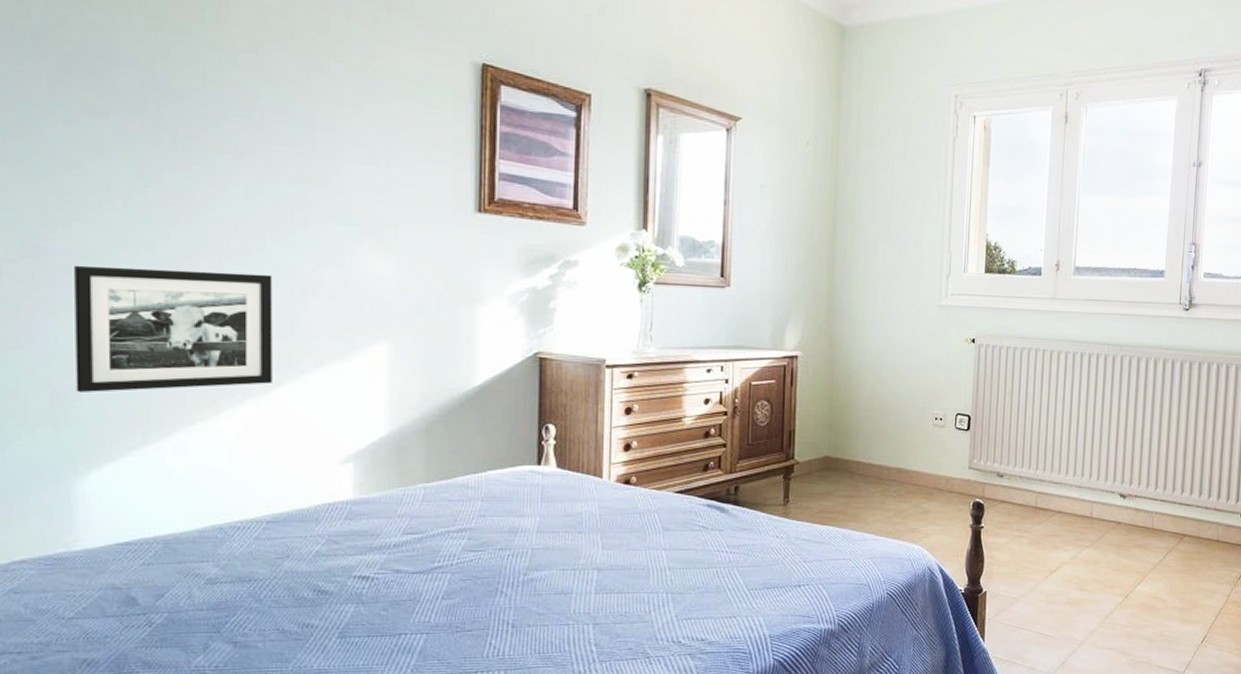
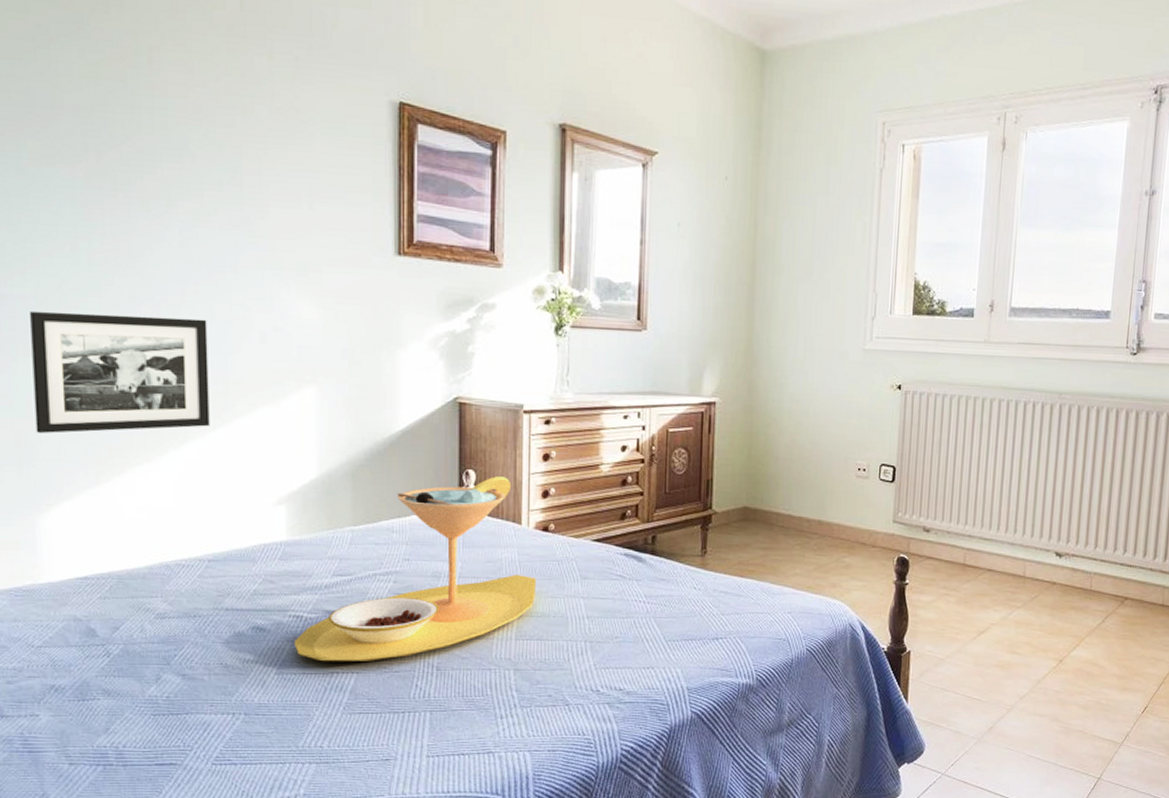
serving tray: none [359,430,617,624] -> present [294,476,536,662]

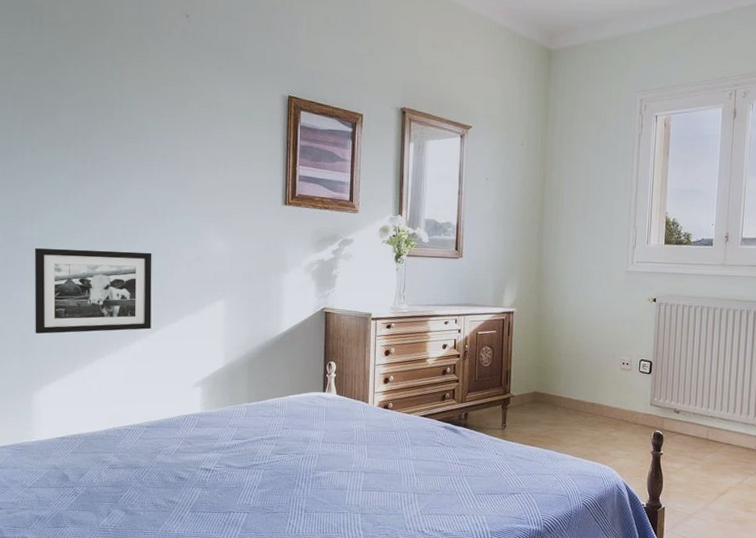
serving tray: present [294,476,536,662] -> none [204,367,378,504]

